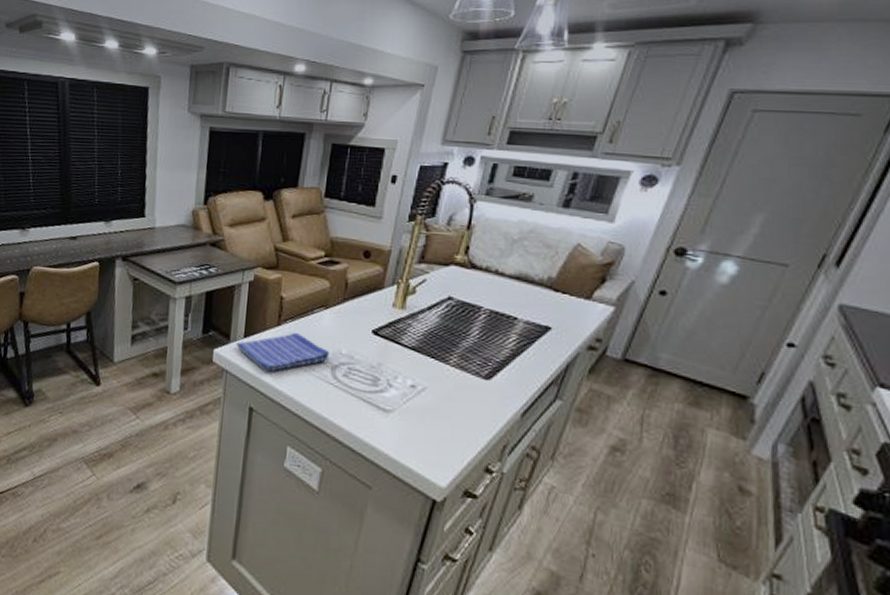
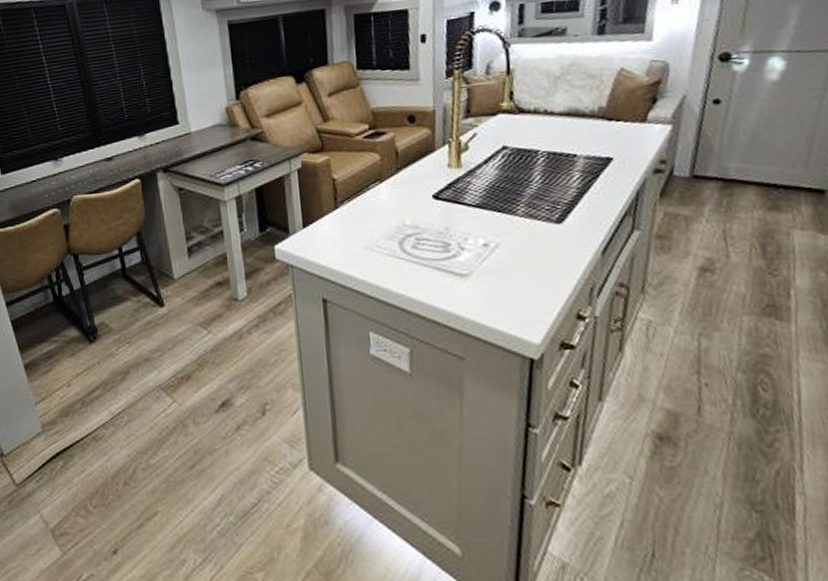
dish towel: present [236,332,330,373] -> none [296,212,395,260]

